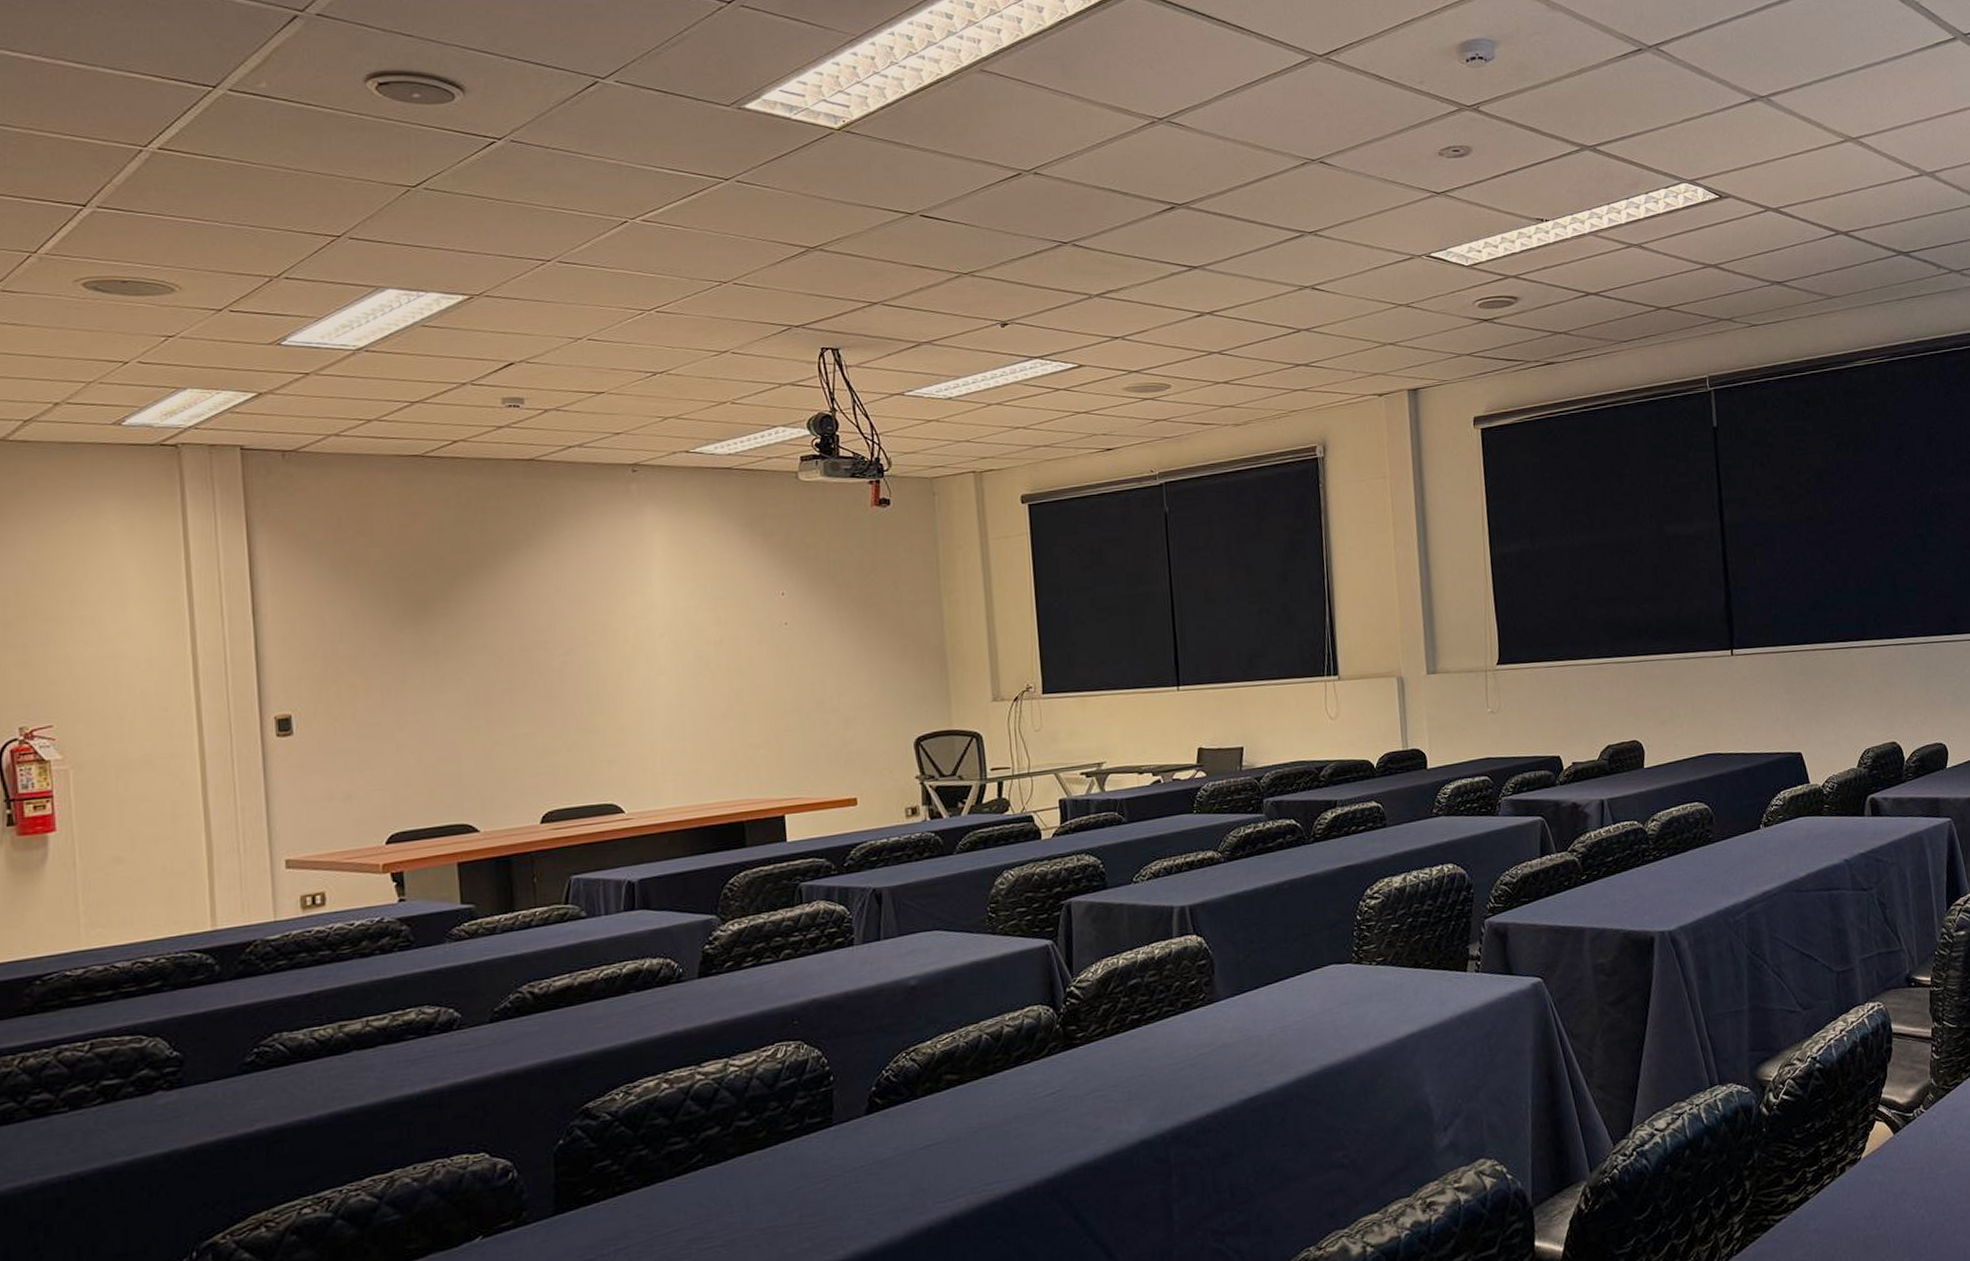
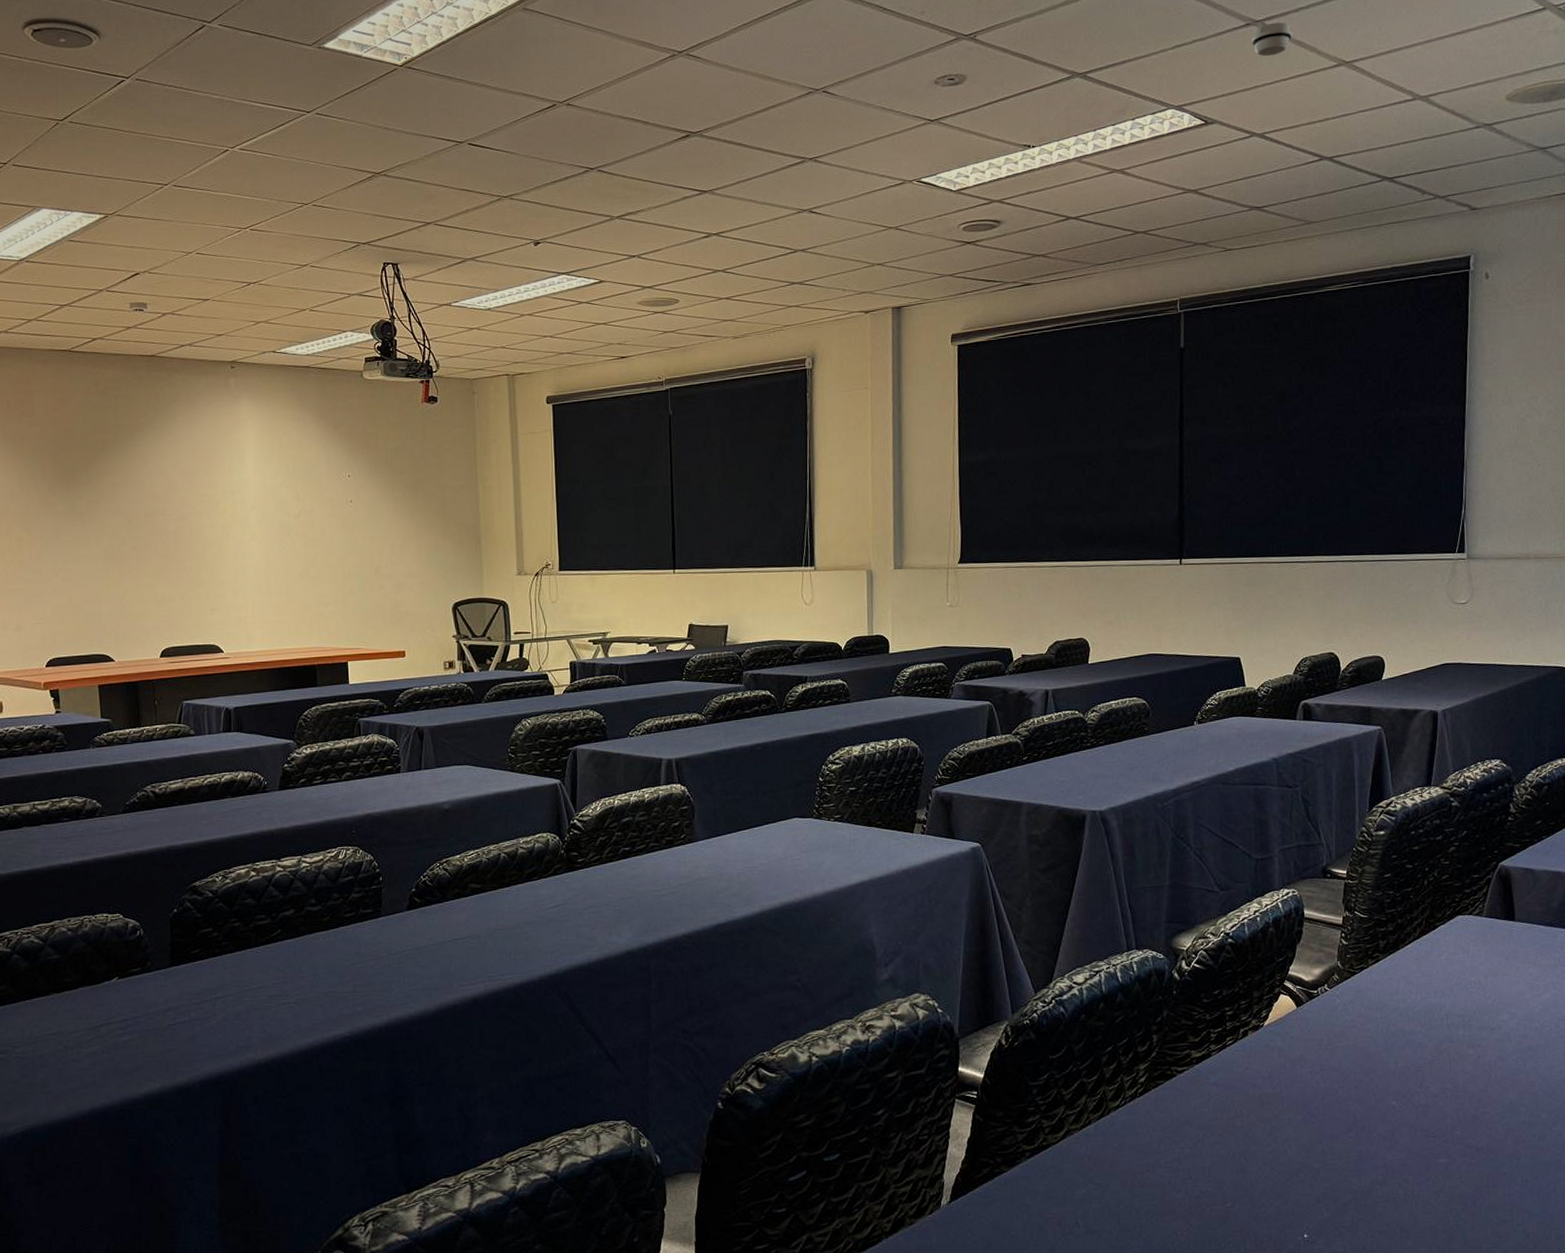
smoke detector: none [1758,98,1798,132] -> present [1251,22,1292,57]

